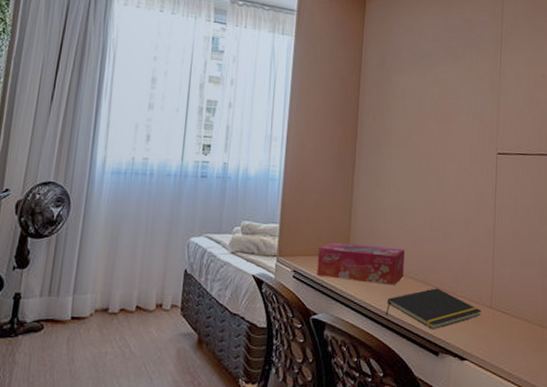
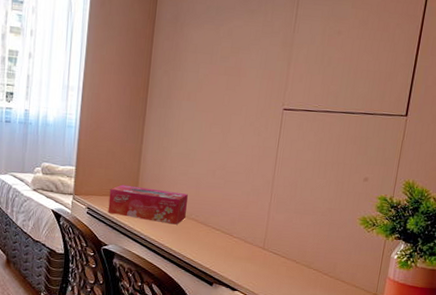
notepad: present [386,288,481,329] -> none [168,229,255,264]

